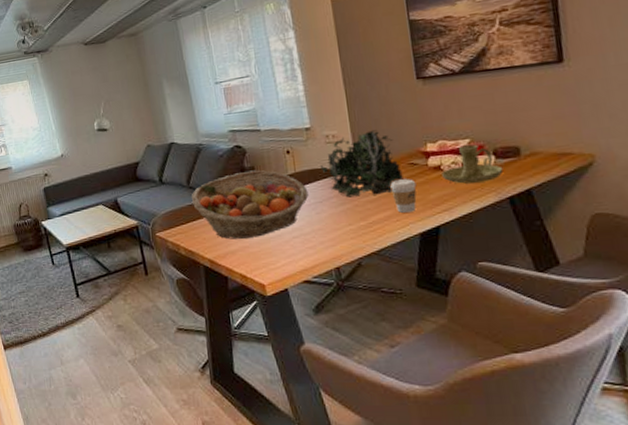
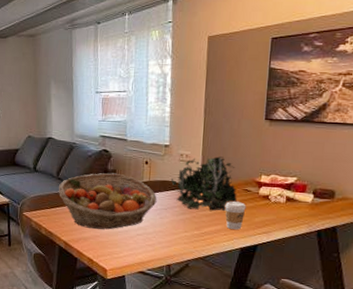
candle holder: present [442,144,504,184] -> none [268,182,318,215]

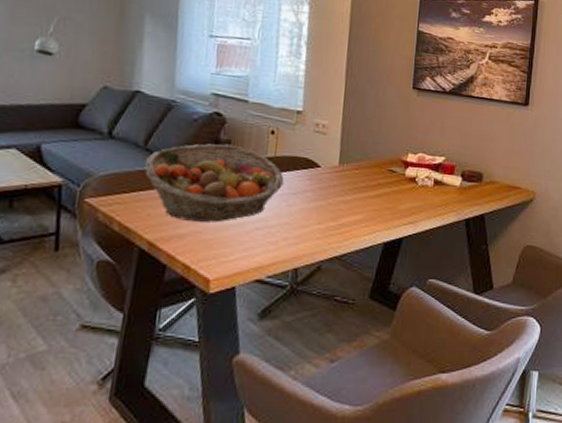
plant: present [170,156,237,211] -> none [302,128,381,196]
coffee cup: present [225,201,246,230] -> none [366,184,391,220]

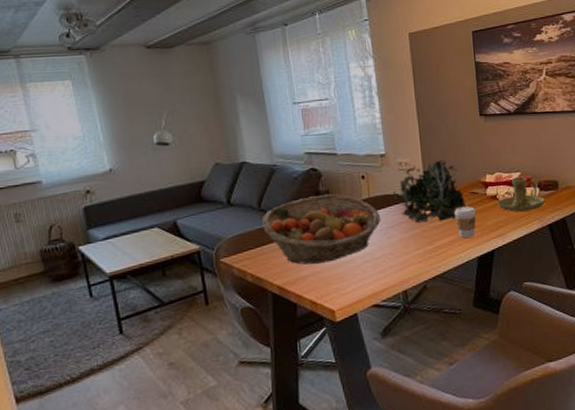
plant: none [302,128,381,196] -> present [392,160,466,223]
coffee cup: none [366,184,391,220] -> present [454,206,477,238]
candle holder: none [415,162,466,201] -> present [497,177,545,212]

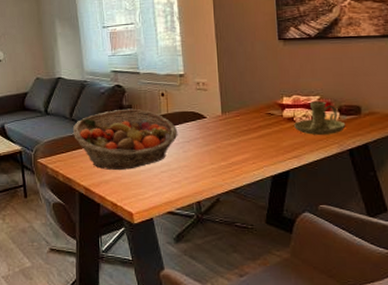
plant: present [392,160,466,223] -> none [189,81,261,139]
coffee cup: present [454,206,477,238] -> none [249,127,272,156]

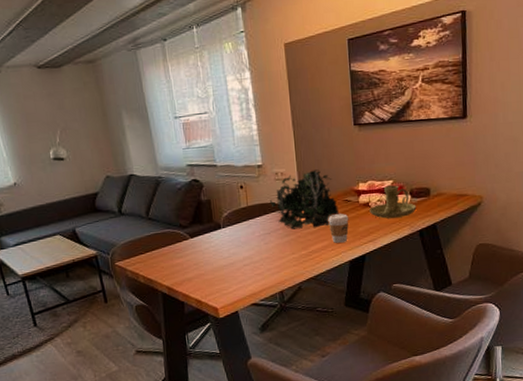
fruit basket: present [72,108,178,170] -> none [150,203,259,268]
plant: none [189,81,261,139] -> present [269,169,339,230]
coffee cup: none [249,127,272,156] -> present [328,214,349,243]

